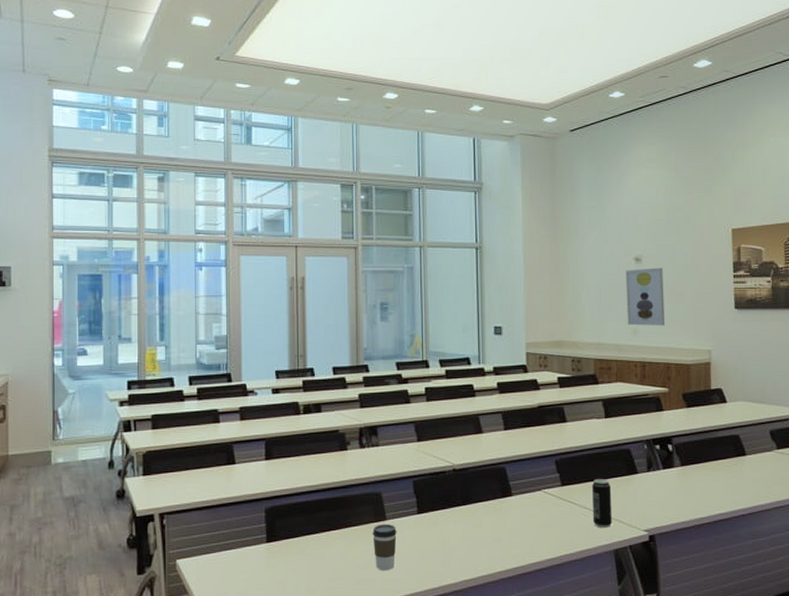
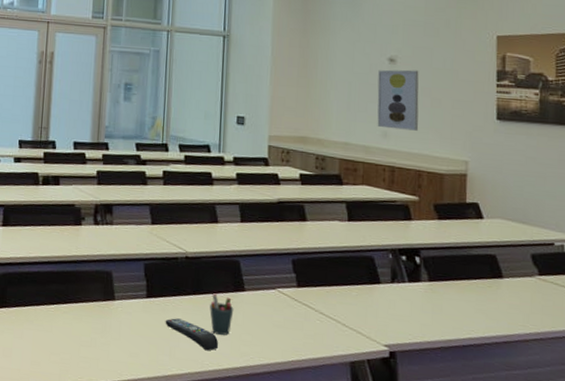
coffee cup: present [372,523,397,570] -> none [100,303,125,352]
remote control: none [437,530,491,557] -> present [165,318,219,351]
pen holder: none [480,501,503,540] -> present [210,293,234,335]
beverage can: present [591,479,612,528] -> none [328,284,351,337]

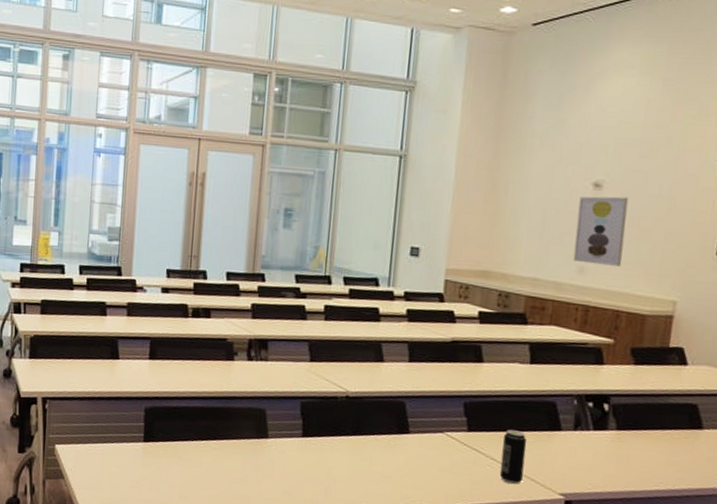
remote control: present [165,318,219,351] -> none [321,458,378,493]
pen holder: present [210,293,234,335] -> none [370,434,397,478]
beverage can: none [328,284,351,337] -> present [499,429,527,484]

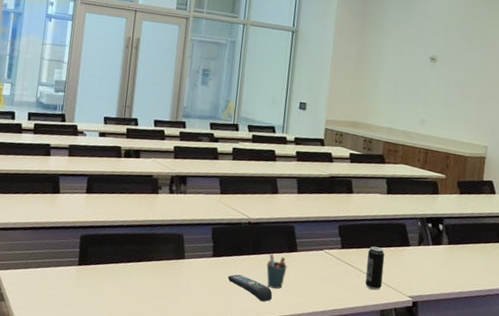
remote control: none [321,458,378,493] -> present [227,274,273,302]
pen holder: none [370,434,397,478] -> present [266,253,287,289]
wall art: present [573,196,629,267] -> none [416,67,454,120]

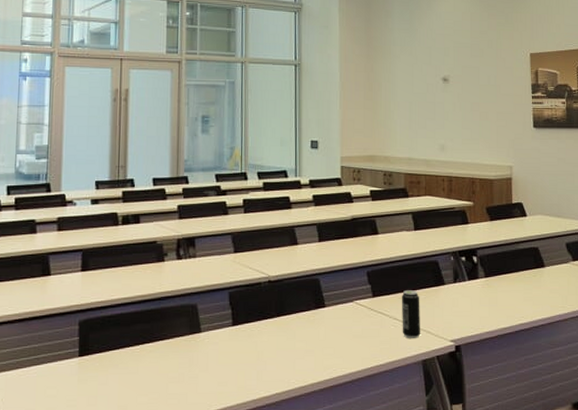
remote control: present [227,274,273,302] -> none [251,342,304,370]
pen holder: present [266,253,287,289] -> none [293,313,316,352]

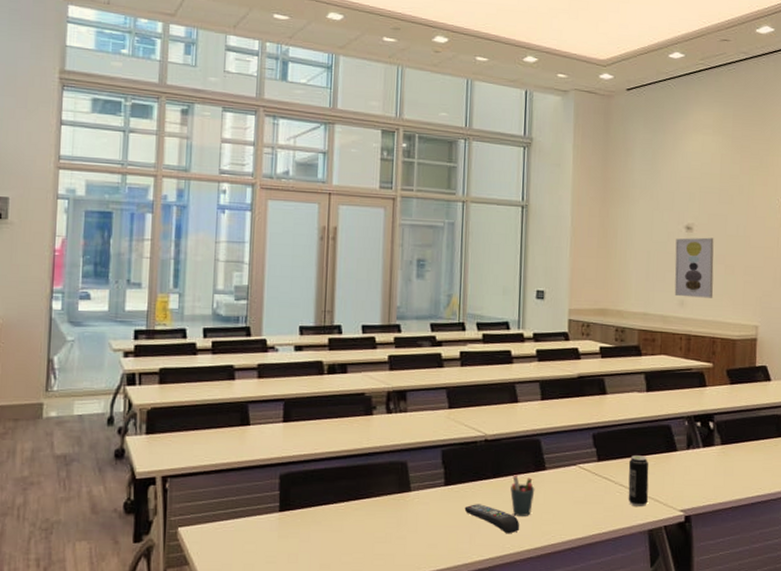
remote control: none [251,342,304,370] -> present [464,504,520,534]
pen holder: none [293,313,316,352] -> present [510,475,535,516]
wall art: none [434,87,471,142] -> present [674,237,714,298]

